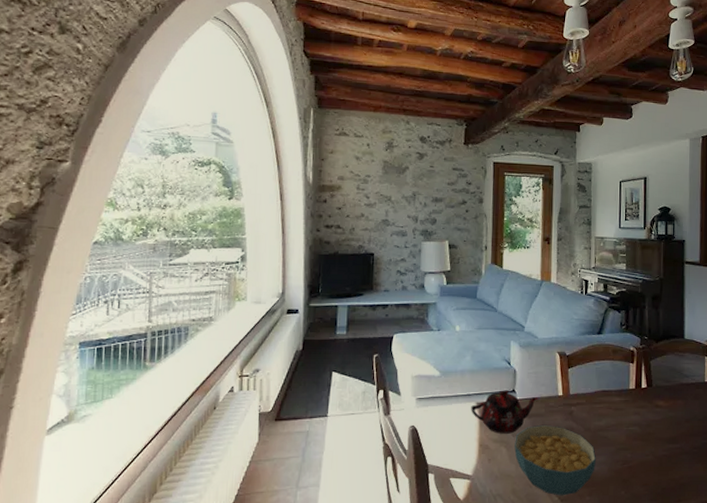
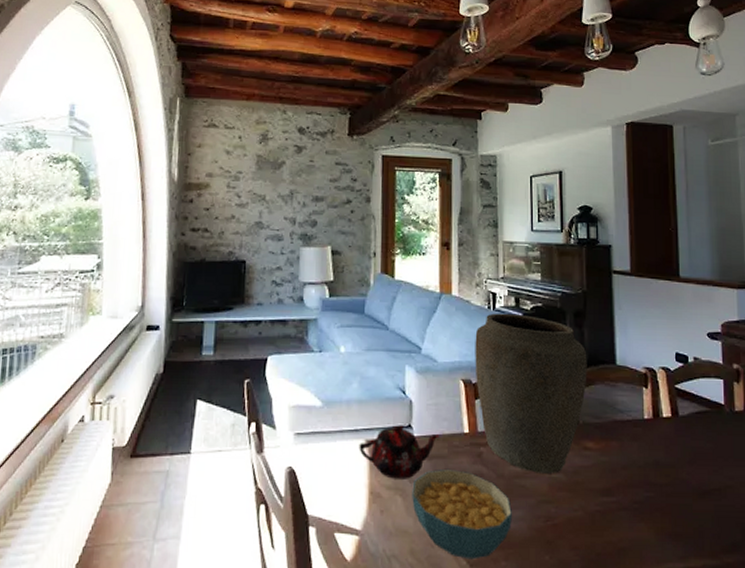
vase: none [569,297,661,427] -> present [475,313,587,473]

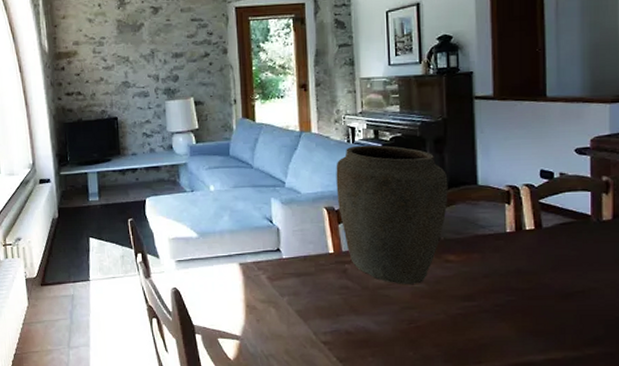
teapot: present [359,425,440,479] -> none [233,249,306,294]
cereal bowl: present [412,468,512,560] -> none [284,283,377,357]

